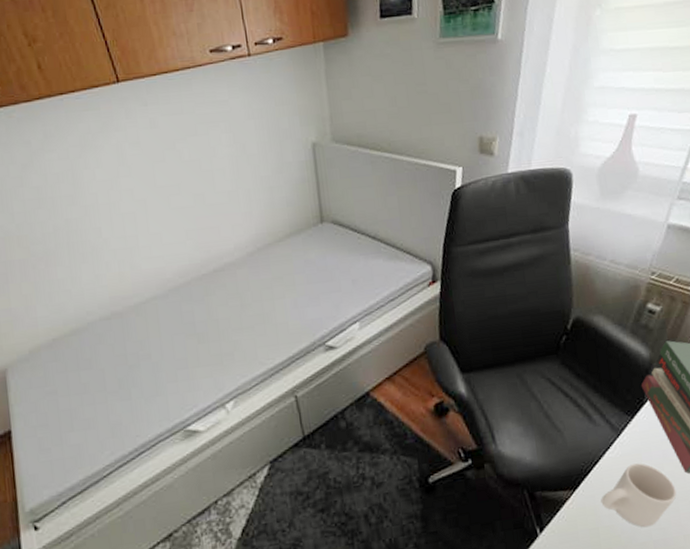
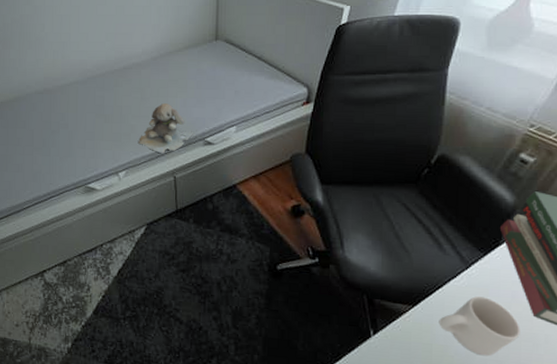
stuffed animal: none [244,307,312,371] -> present [137,103,194,154]

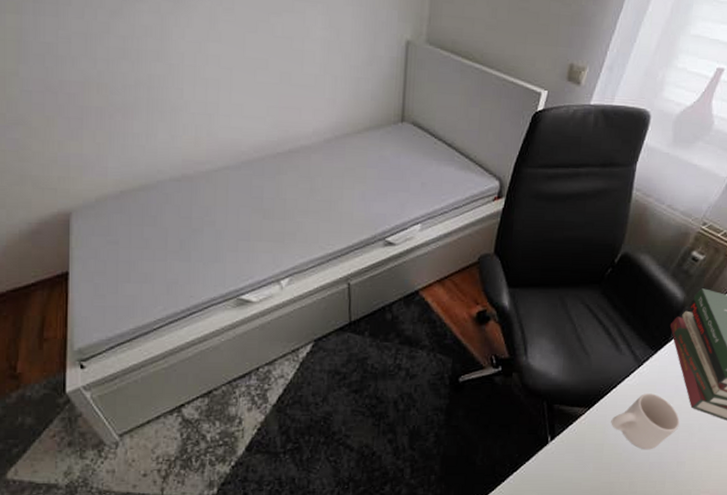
stuffed animal: present [137,103,194,154] -> none [304,196,373,257]

